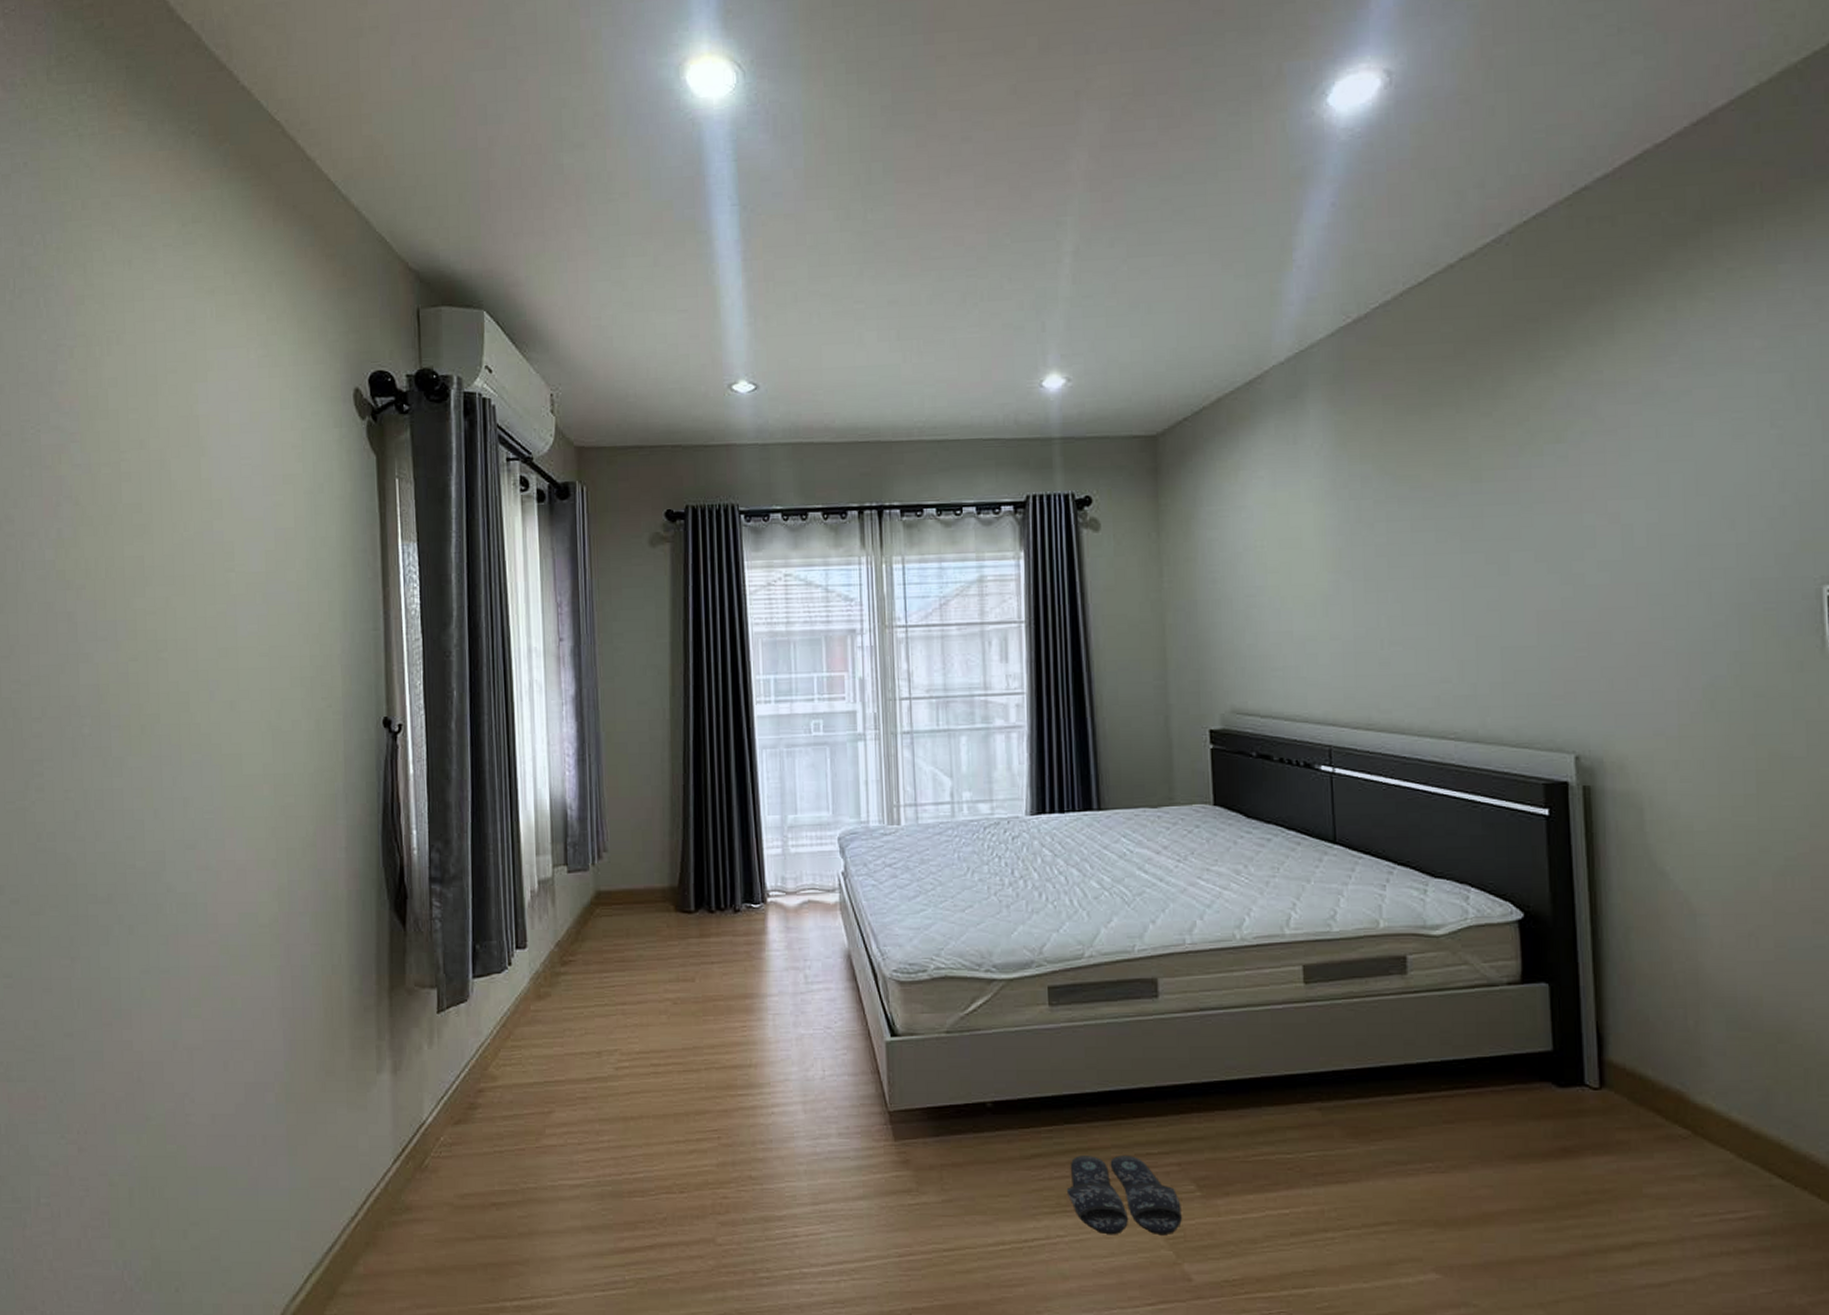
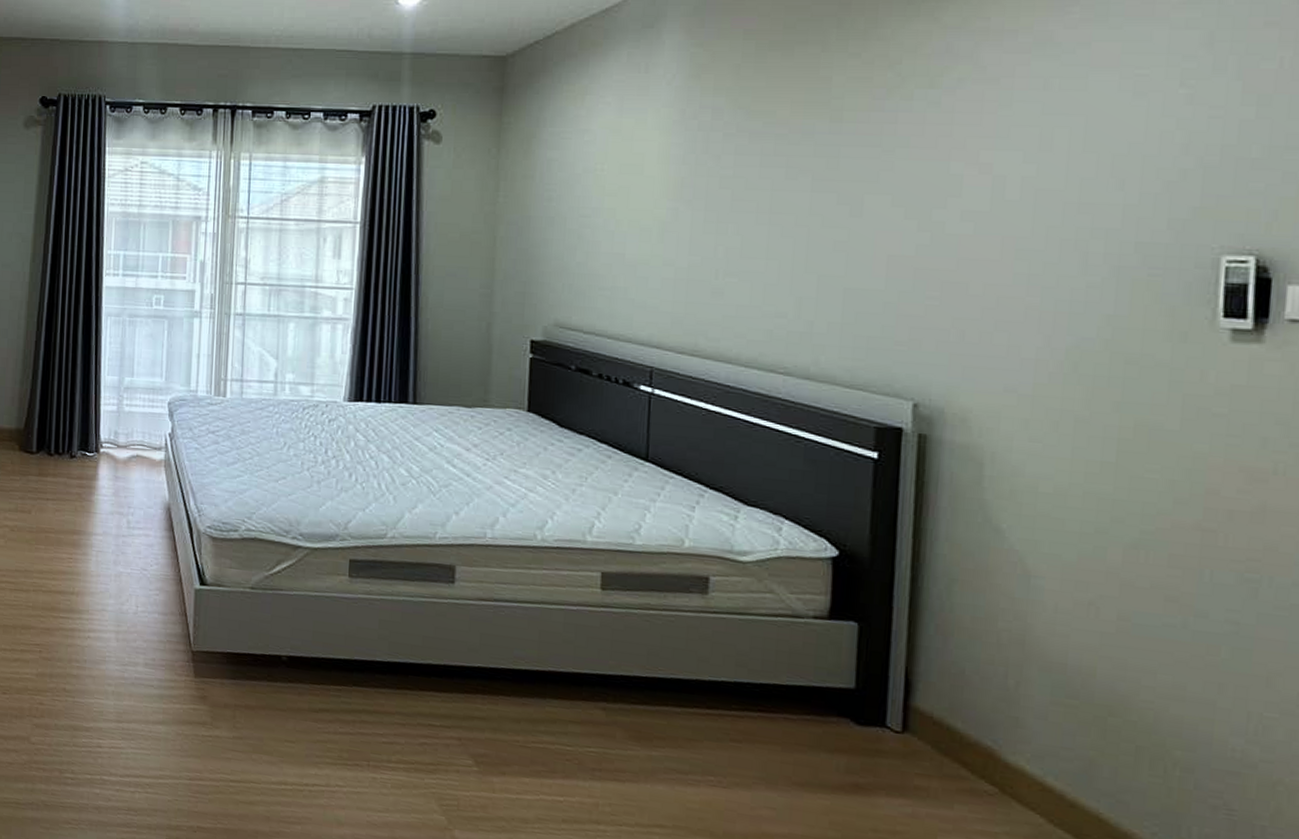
slippers: present [1066,1154,1182,1235] -> none [349,716,458,801]

